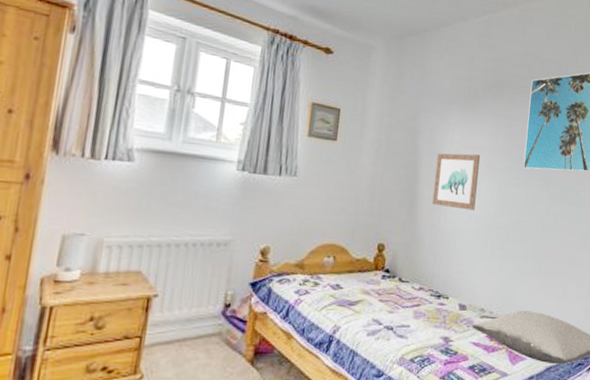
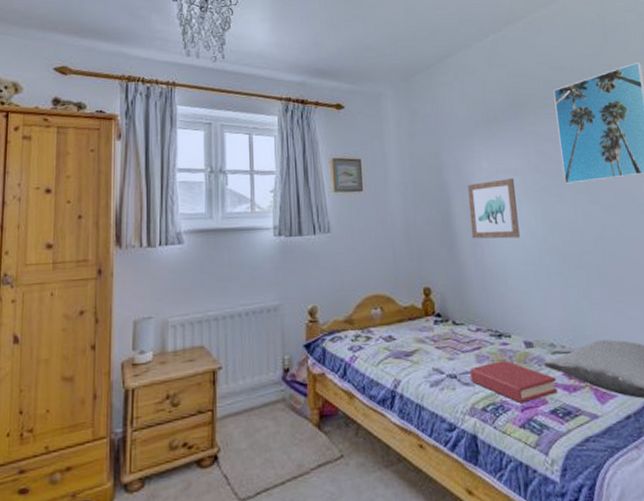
hardback book: none [405,319,480,358] -> present [470,361,558,404]

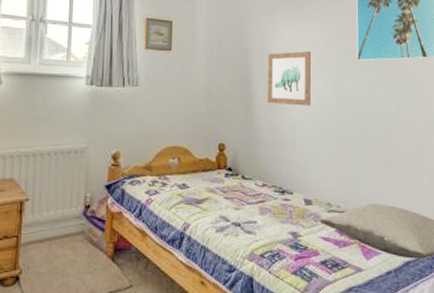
hardback book: present [470,361,558,404] -> none [253,214,329,254]

